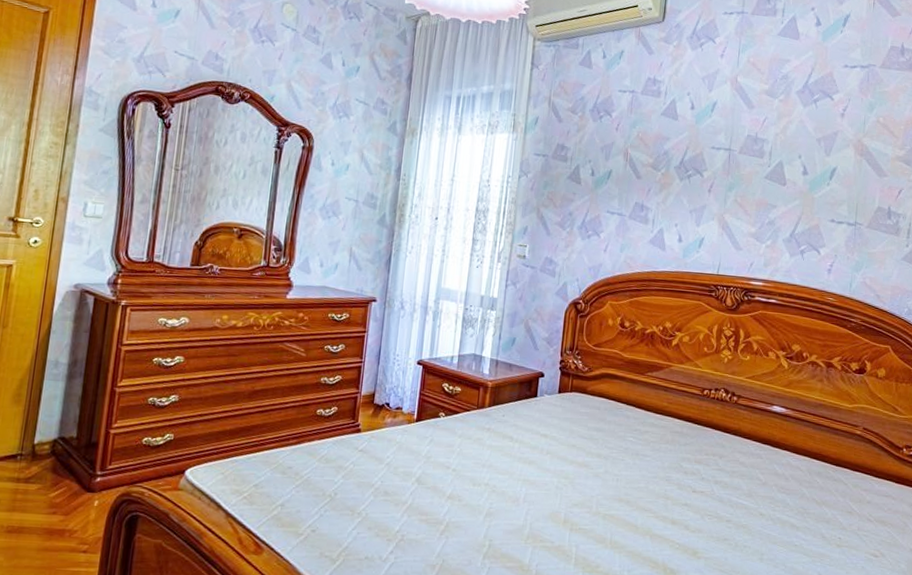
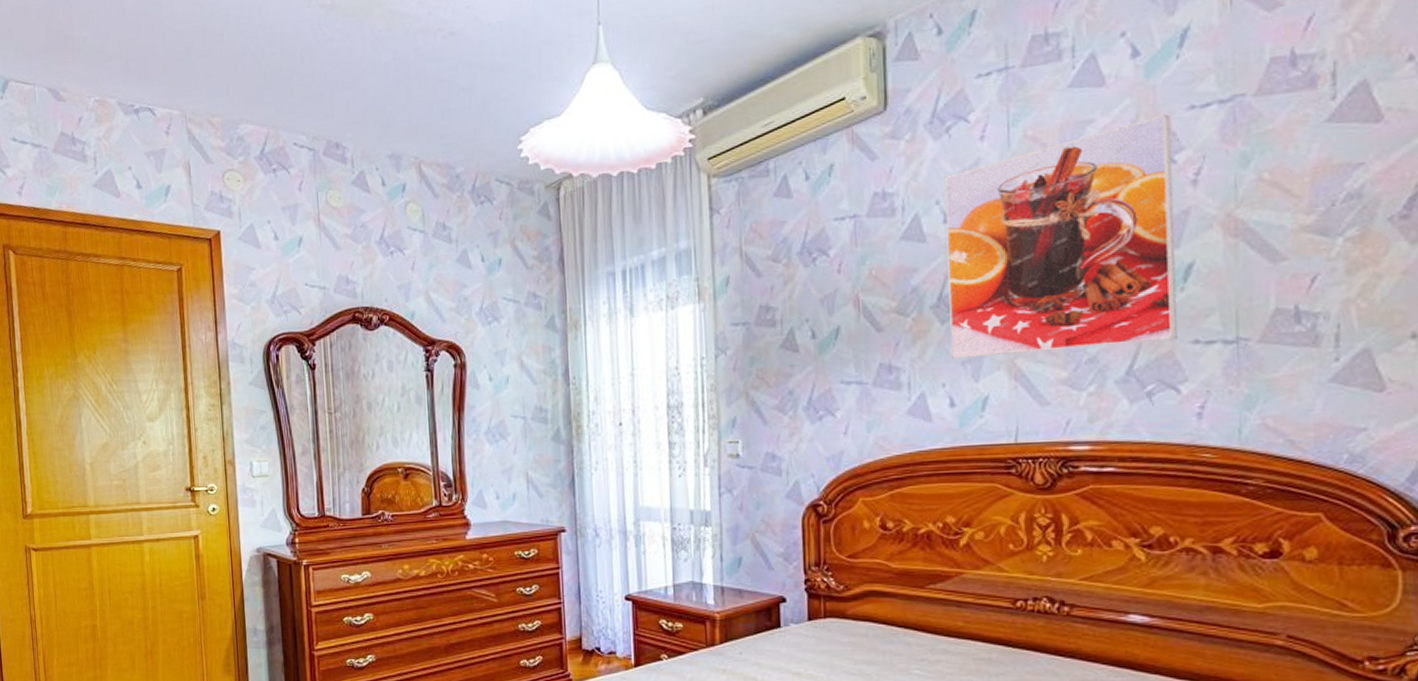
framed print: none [684,67,834,217] -> present [944,114,1177,359]

